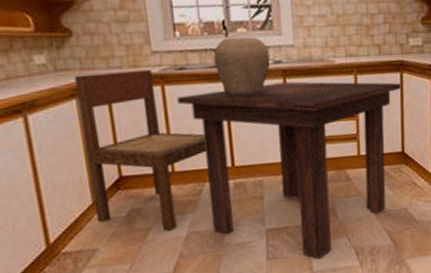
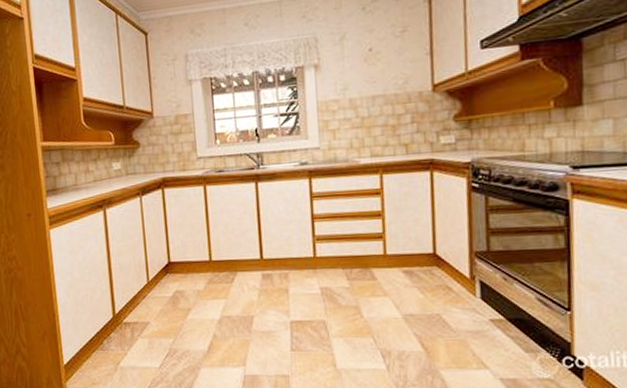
dining chair: present [74,69,207,231] -> none [139,172,239,313]
dining table: present [177,81,402,259] -> none [216,181,432,356]
vase: present [213,37,271,96] -> none [246,142,297,195]

